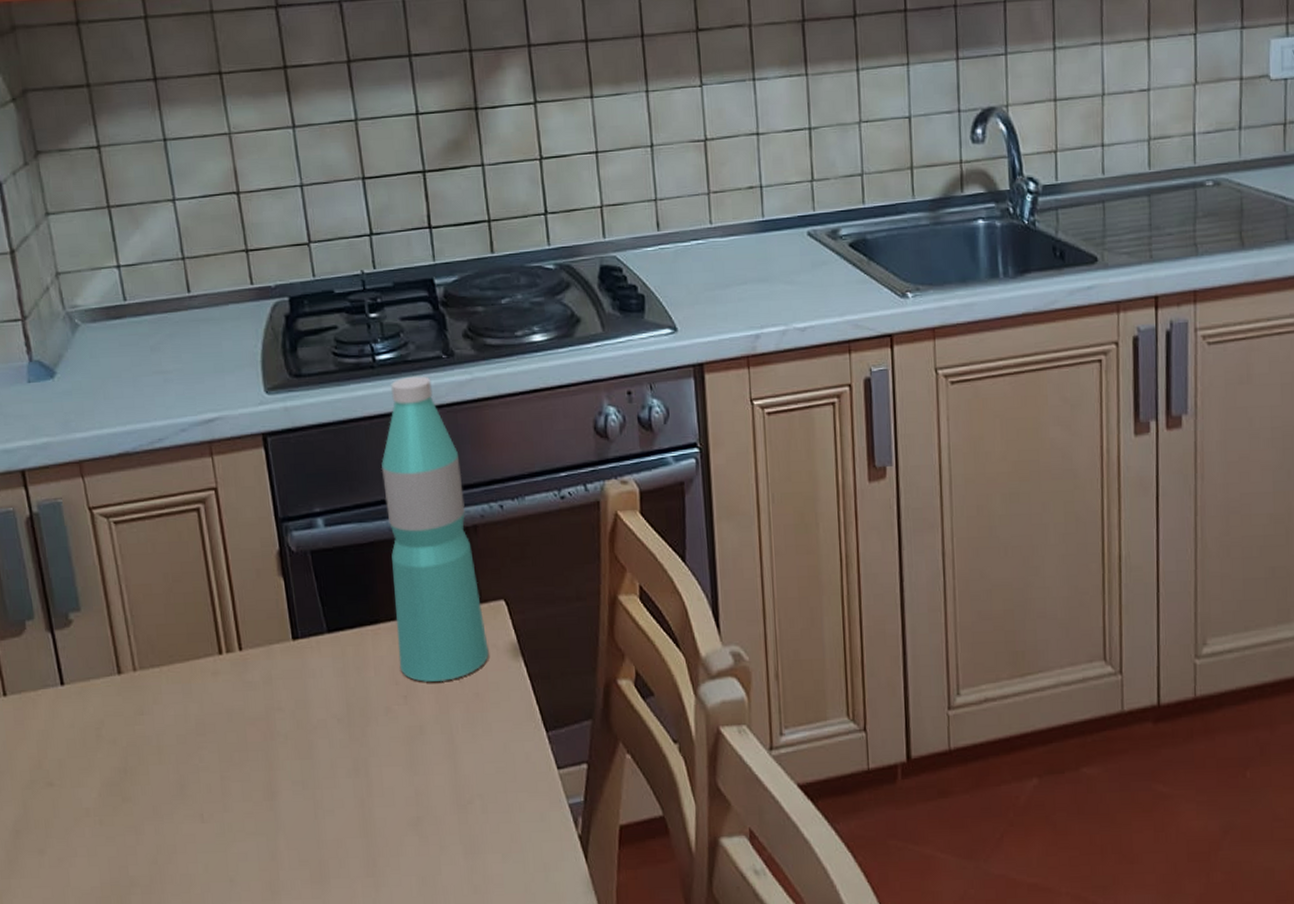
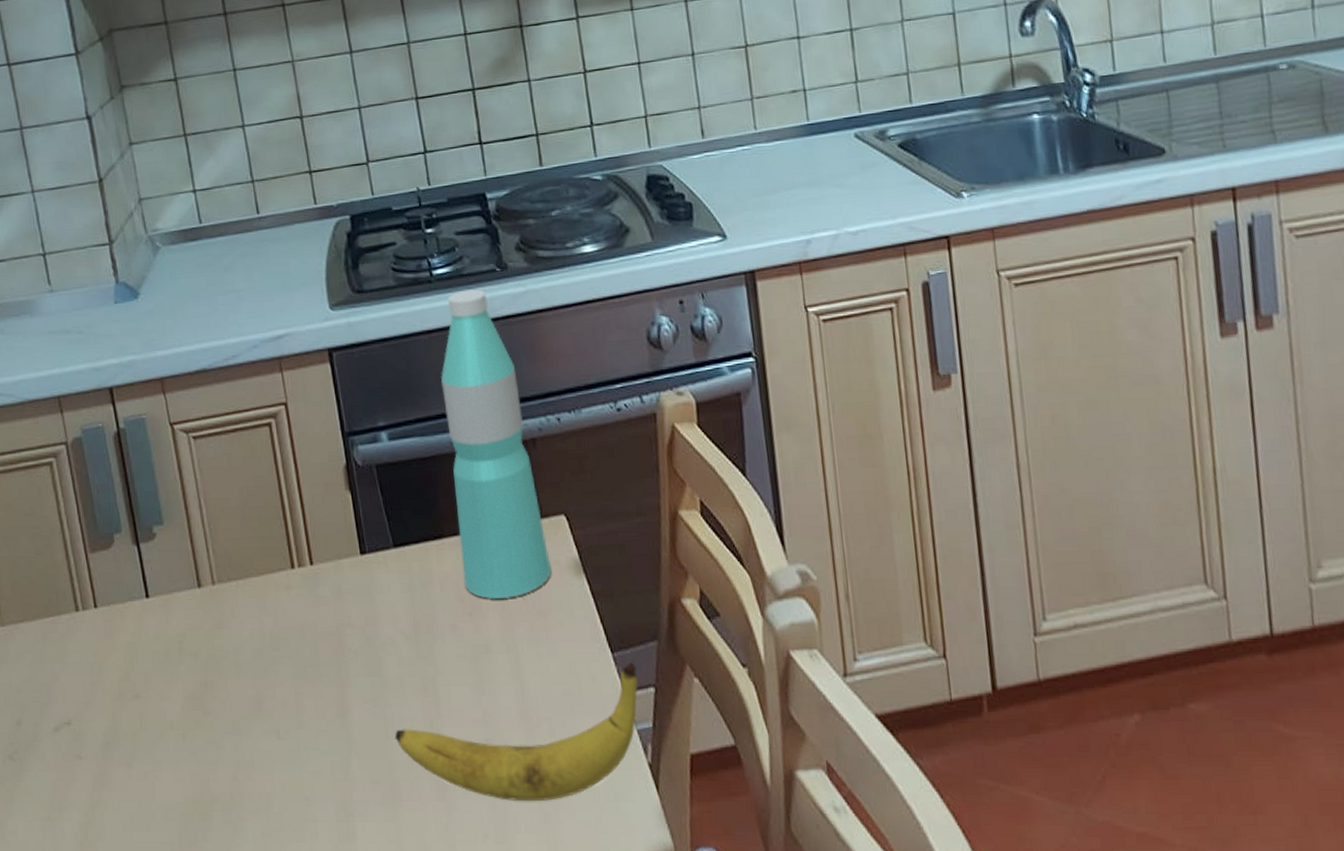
banana: none [324,740,571,875] -> present [394,662,638,802]

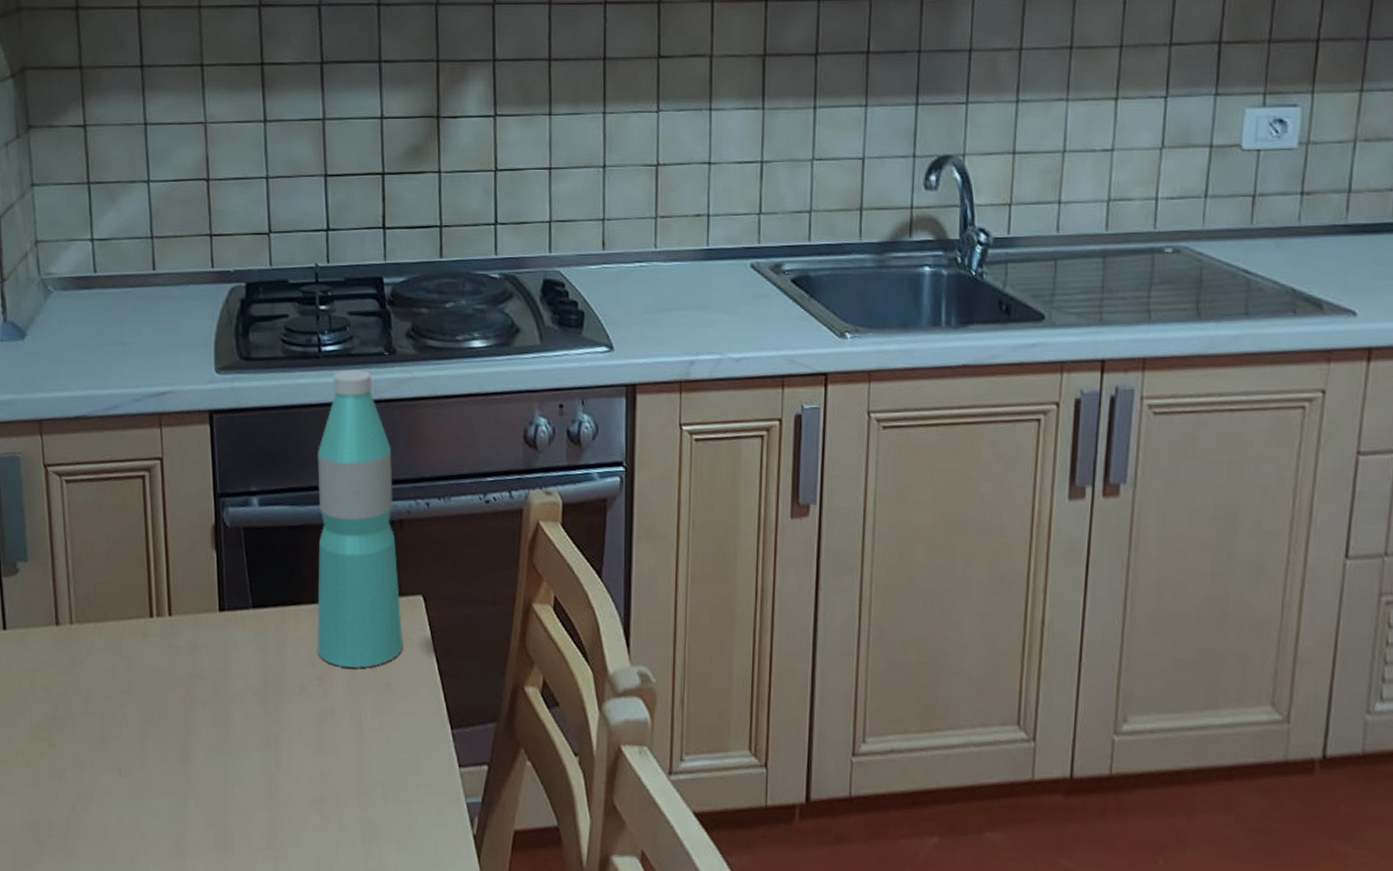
banana: present [394,662,638,802] -> none [232,740,473,860]

